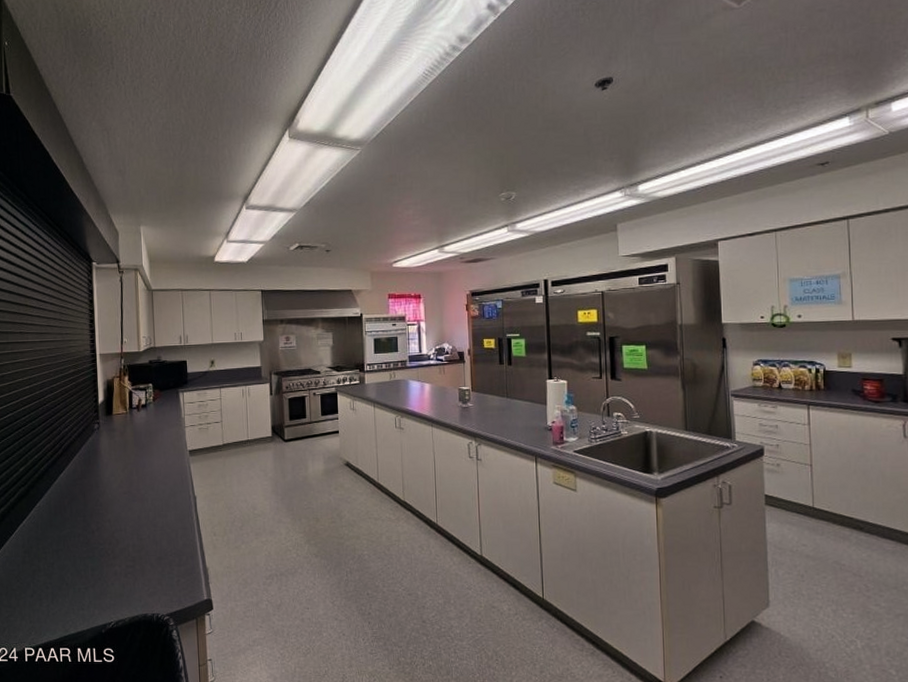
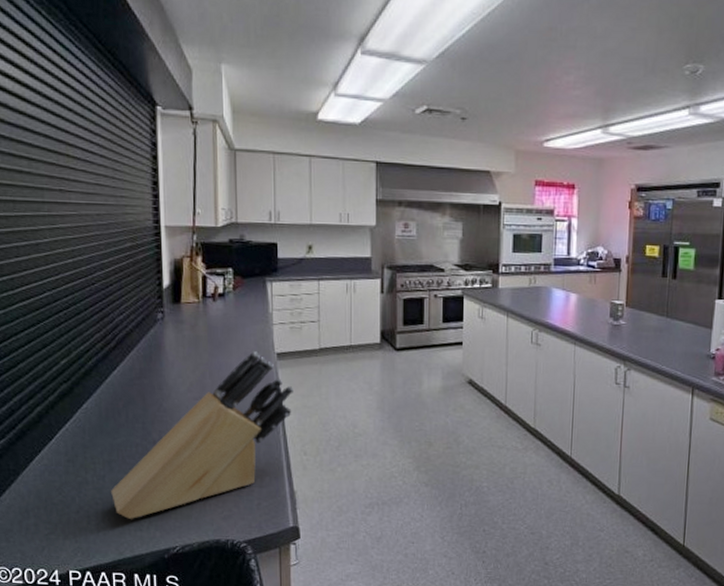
knife block: none [59,450,204,600] -> present [111,351,295,519]

